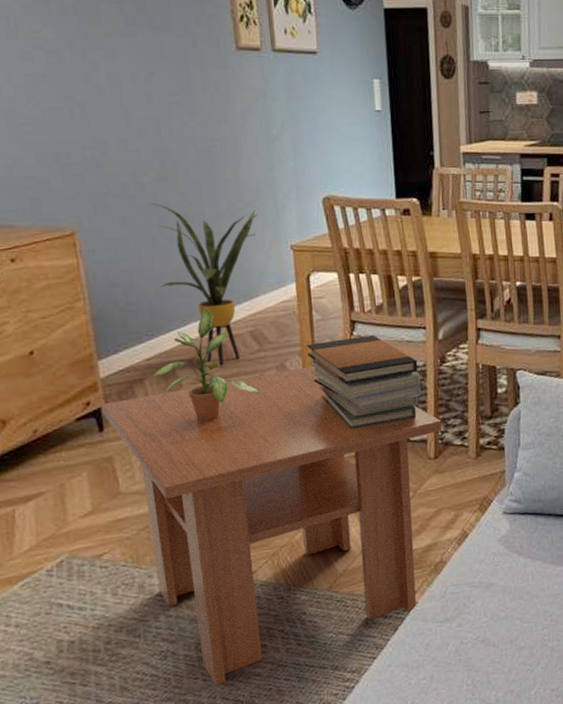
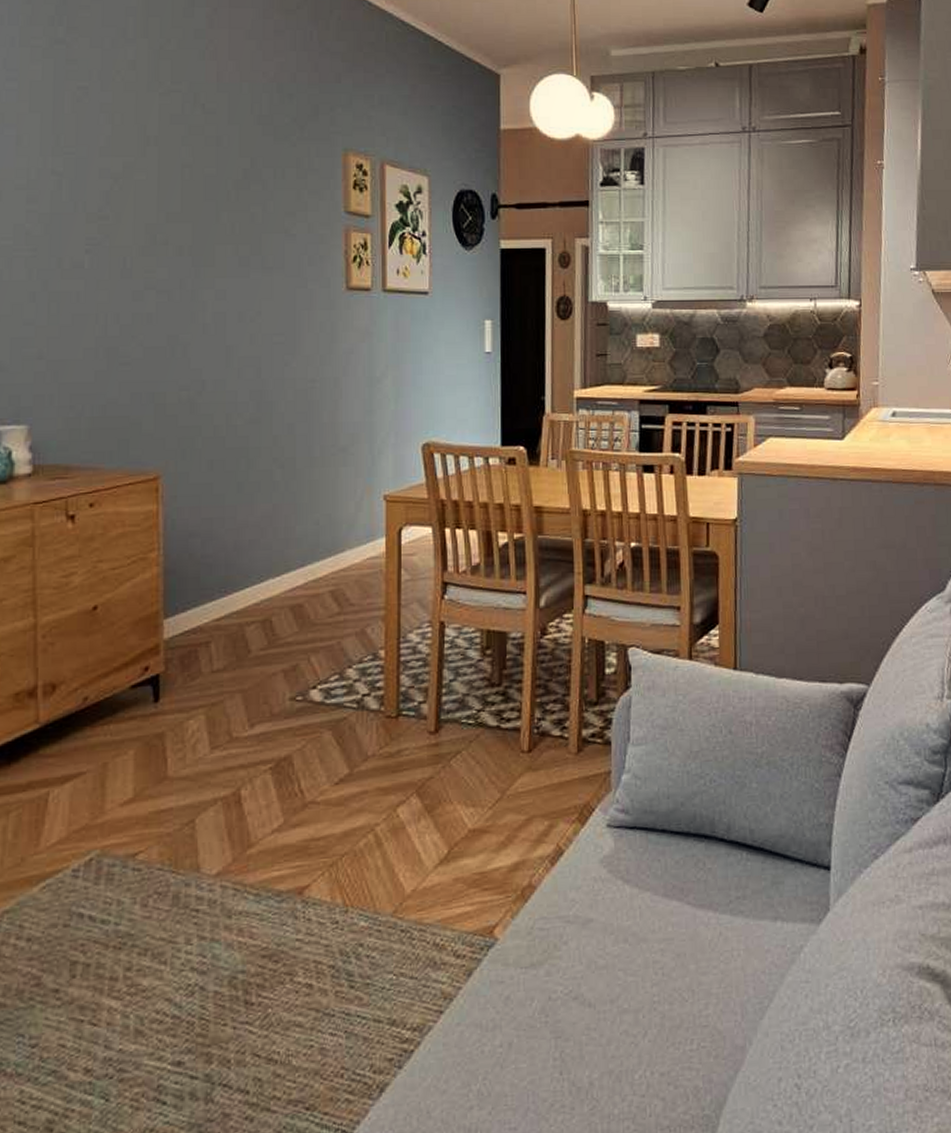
coffee table: present [100,365,442,686] -> none [159,633,539,1036]
house plant: present [151,203,258,366] -> none [240,447,351,630]
potted plant: present [152,308,261,422] -> none [219,563,336,695]
book stack: present [307,334,421,430] -> none [392,599,517,712]

